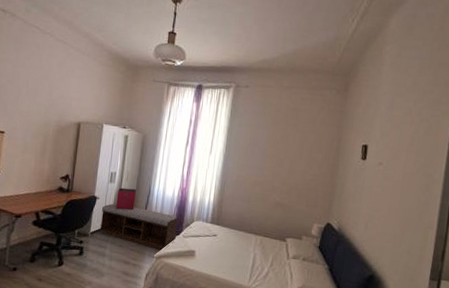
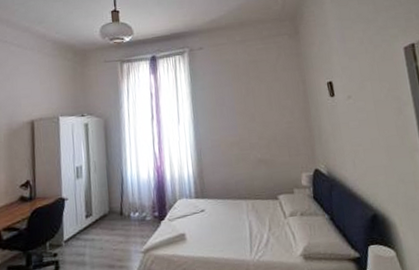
bench: present [99,203,179,250] -> none [73,199,161,242]
storage bin: present [115,187,137,210] -> none [86,179,110,207]

